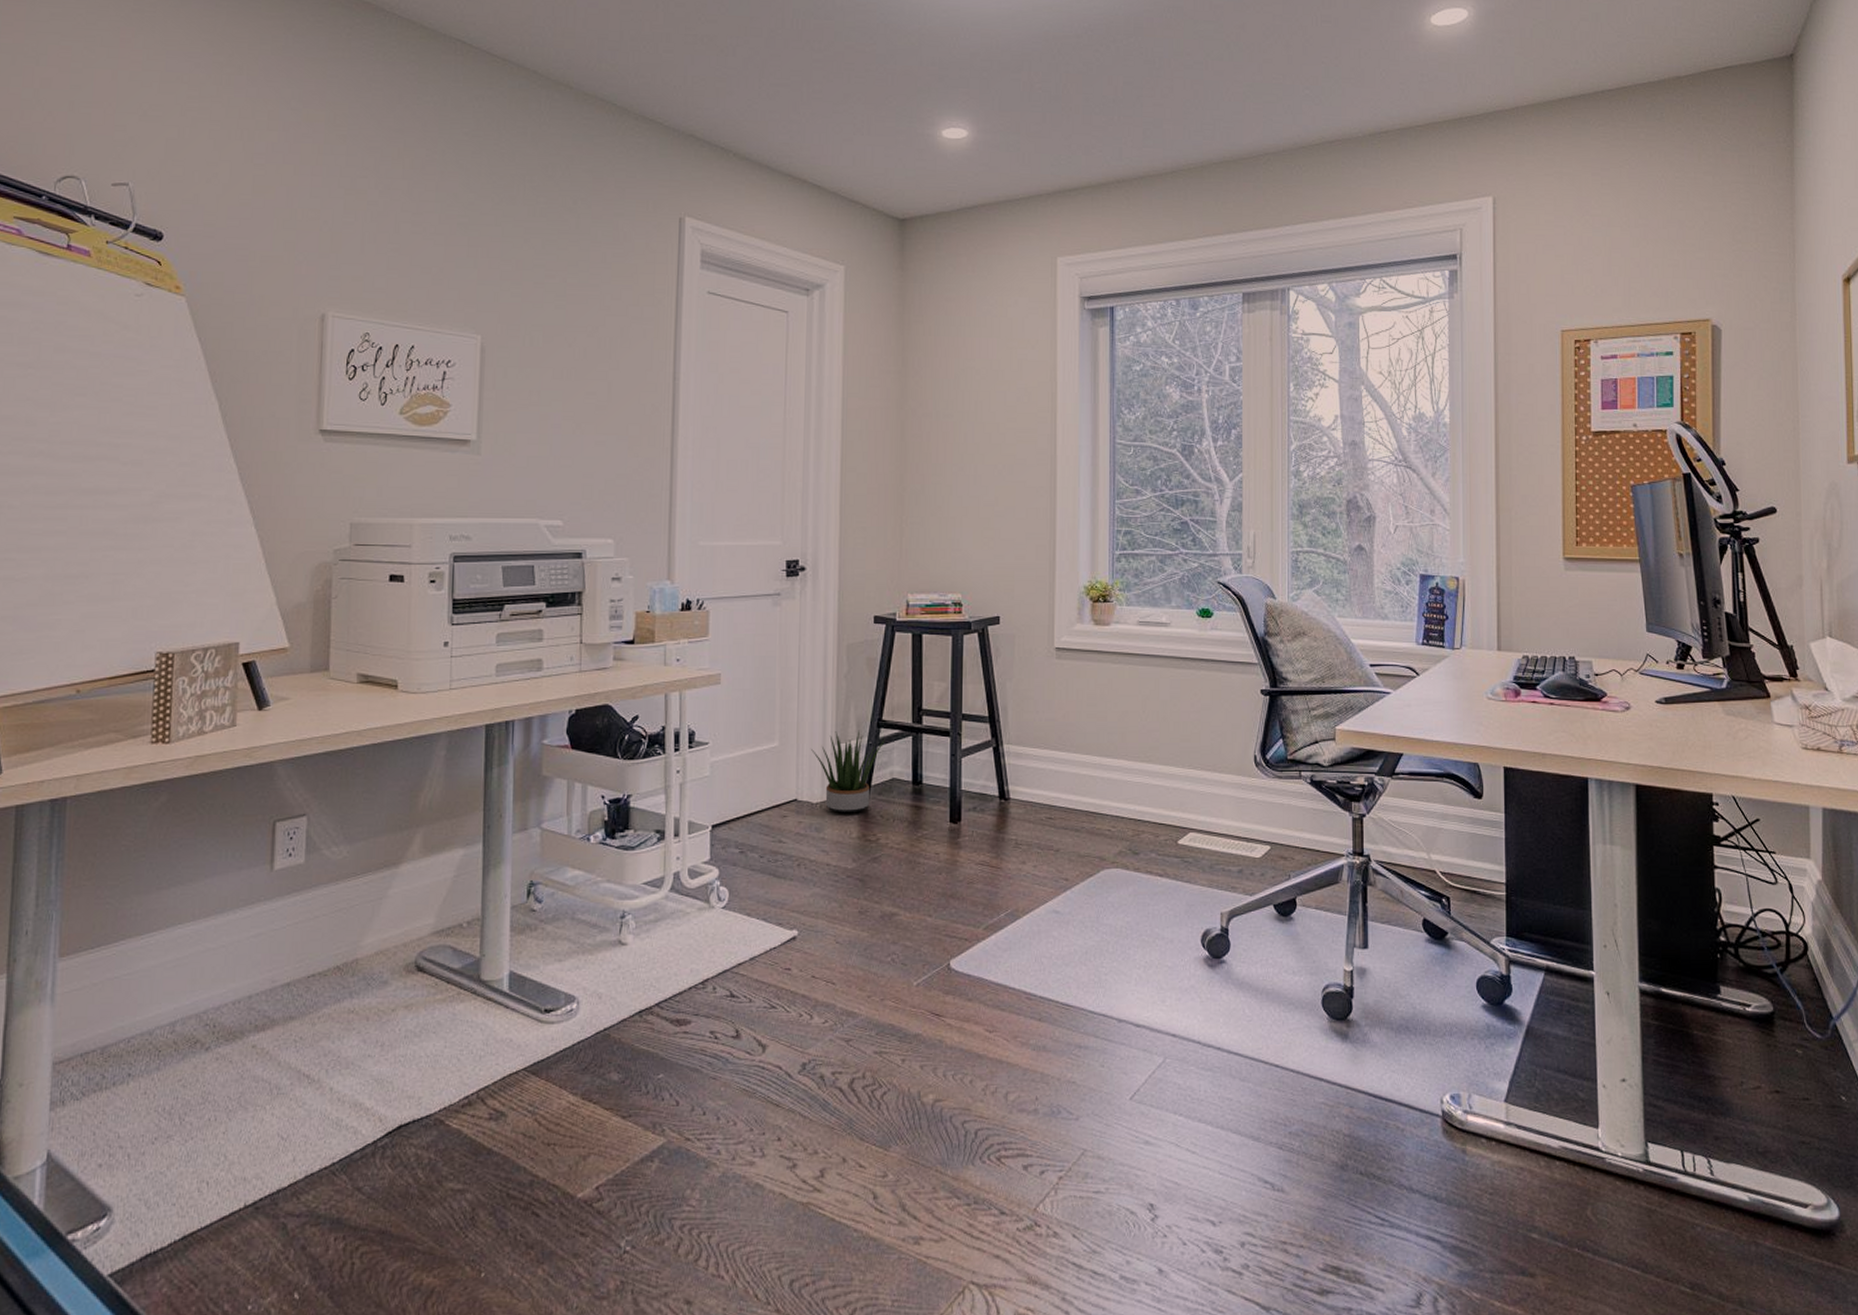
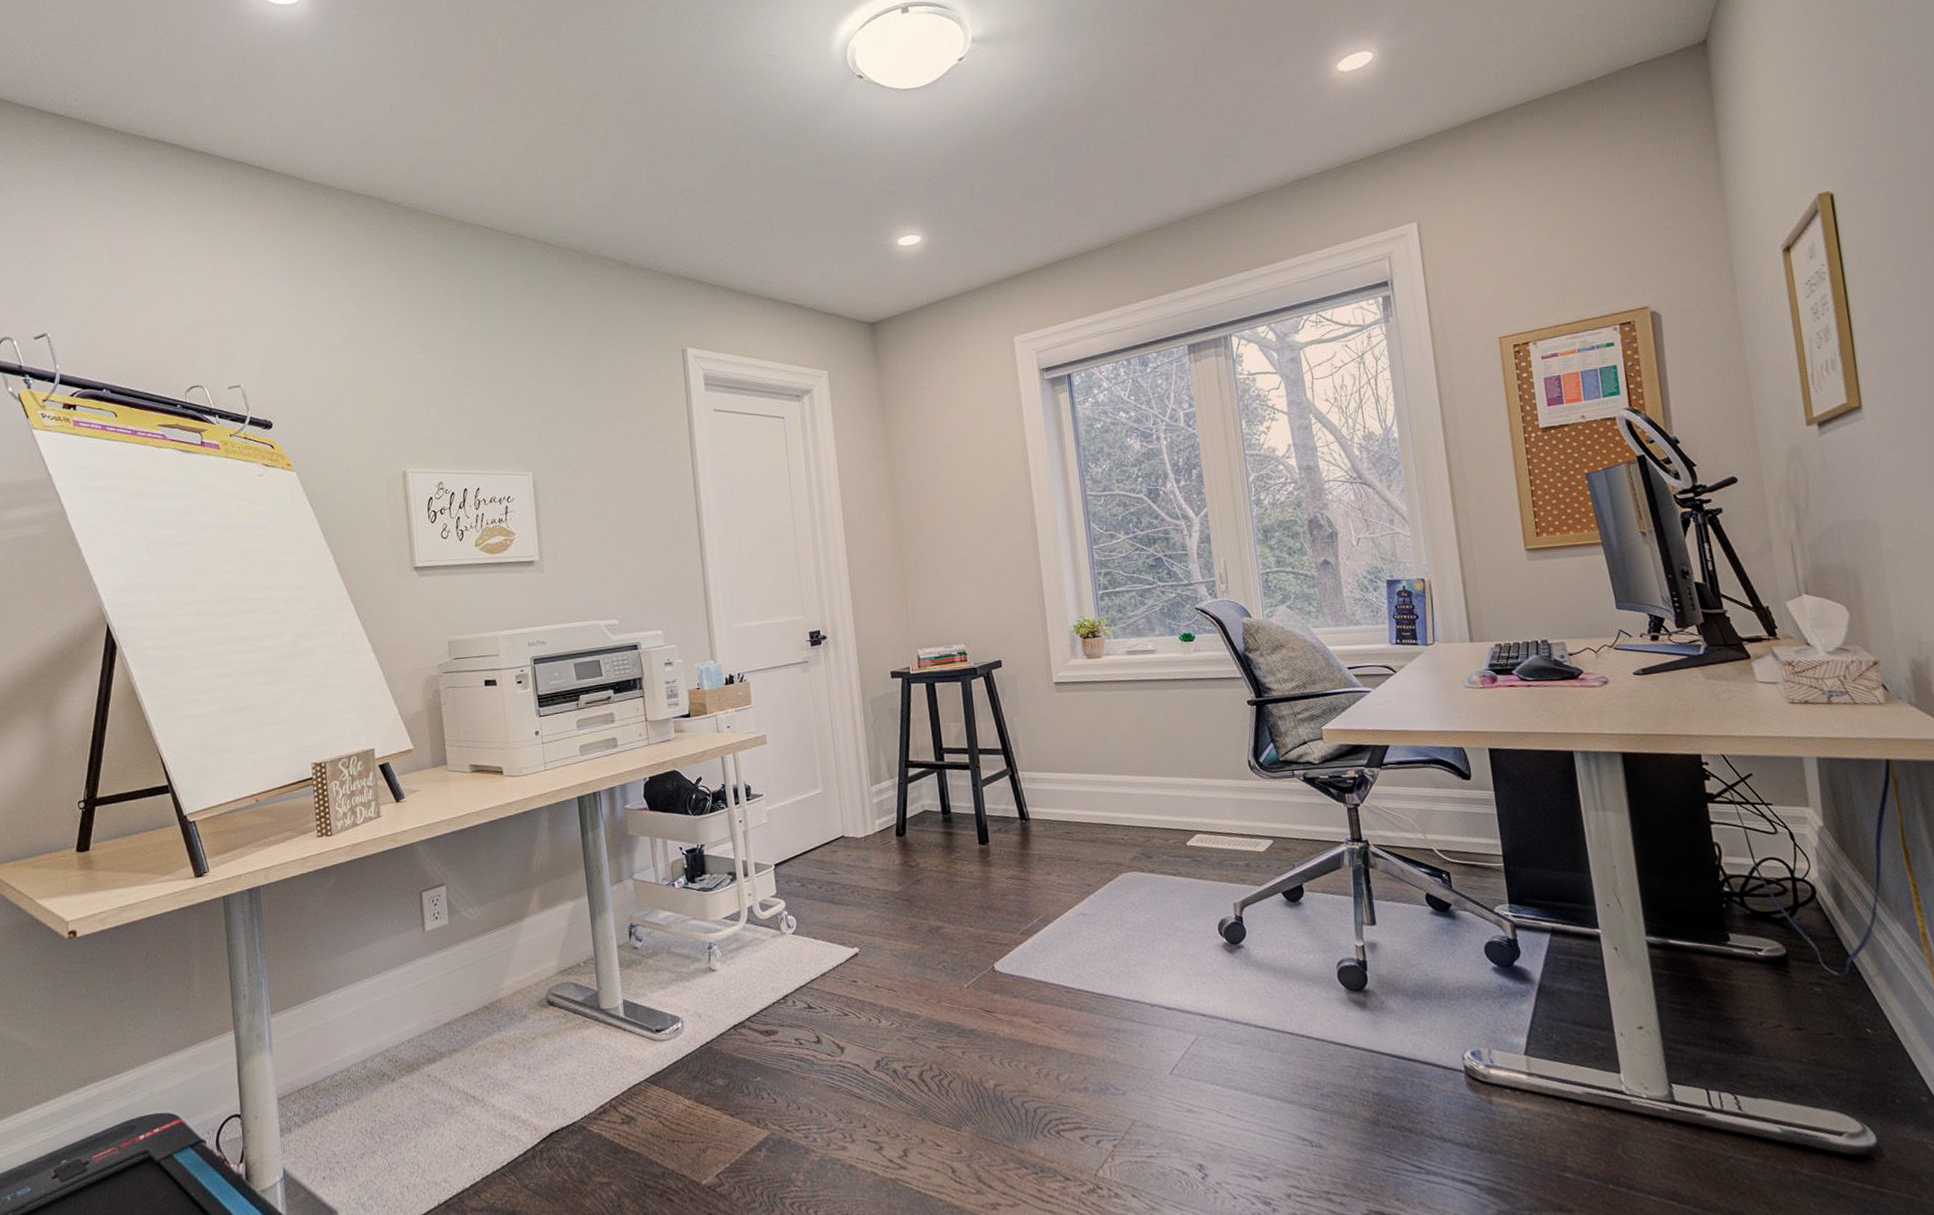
potted plant: present [811,730,885,814] -> none [851,771,914,845]

